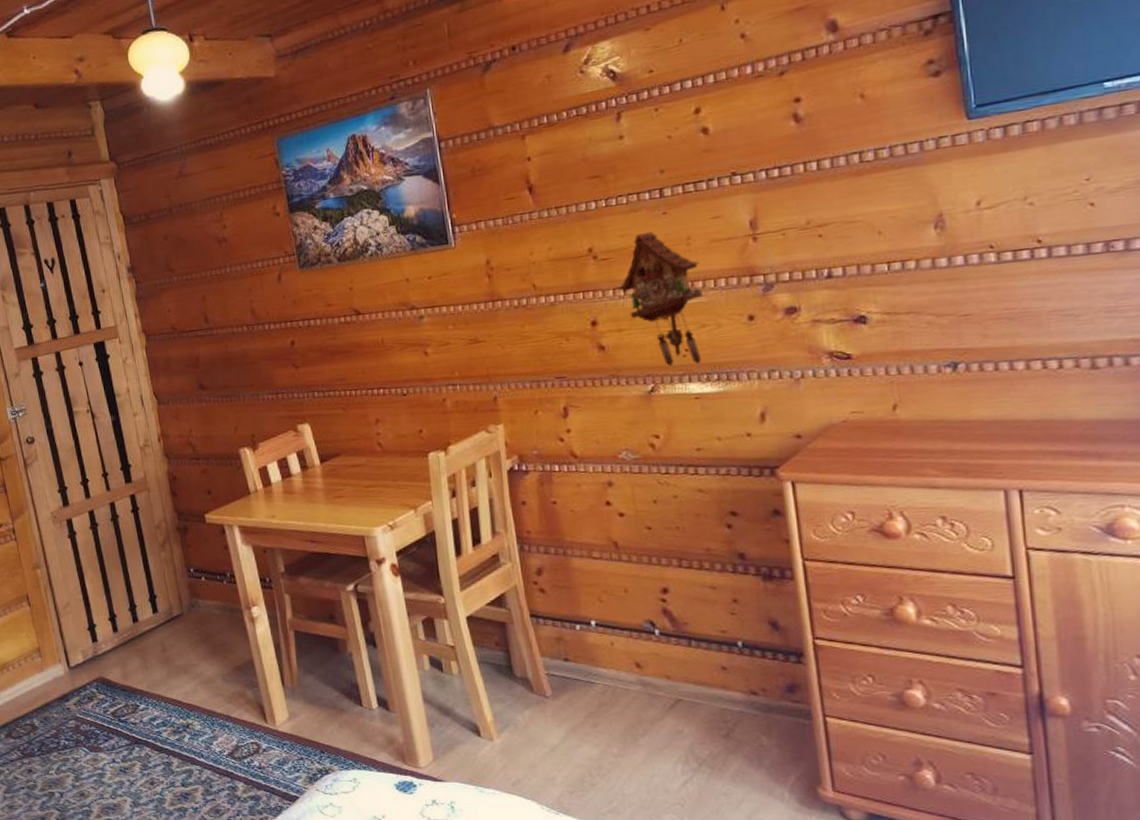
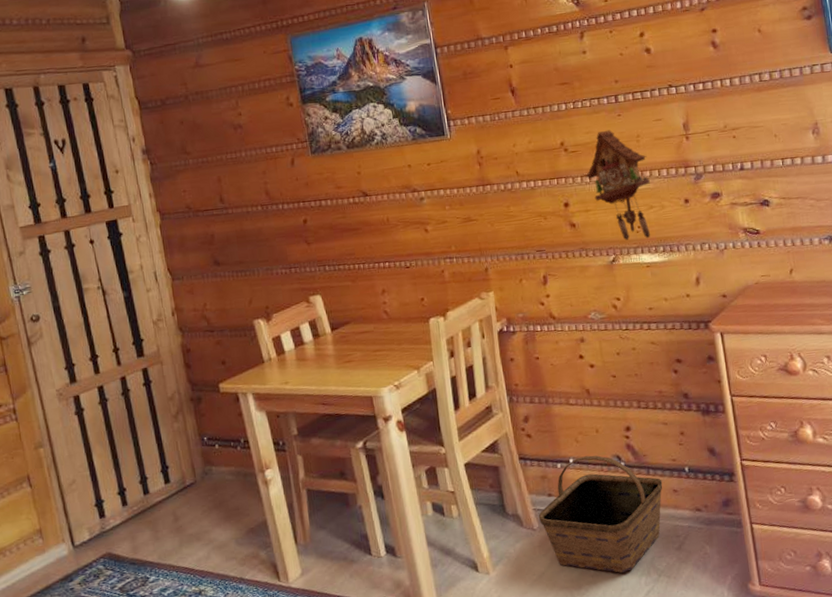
basket: none [551,618,708,757] -> present [538,455,663,573]

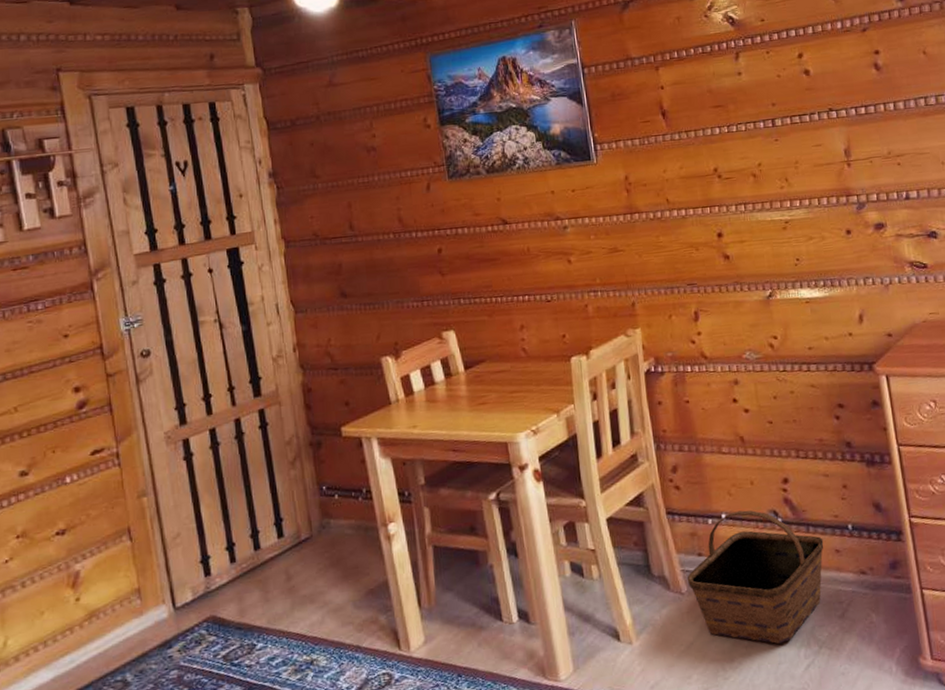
cuckoo clock: present [585,130,651,240] -> none [740,155,811,274]

